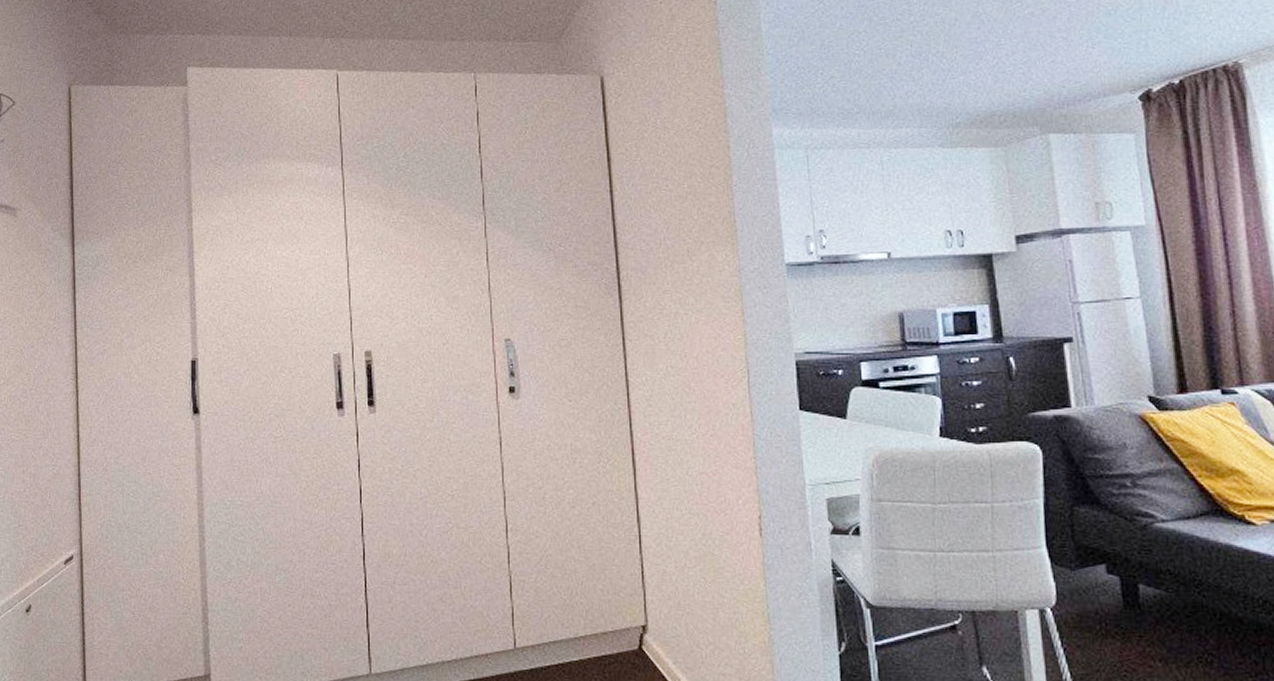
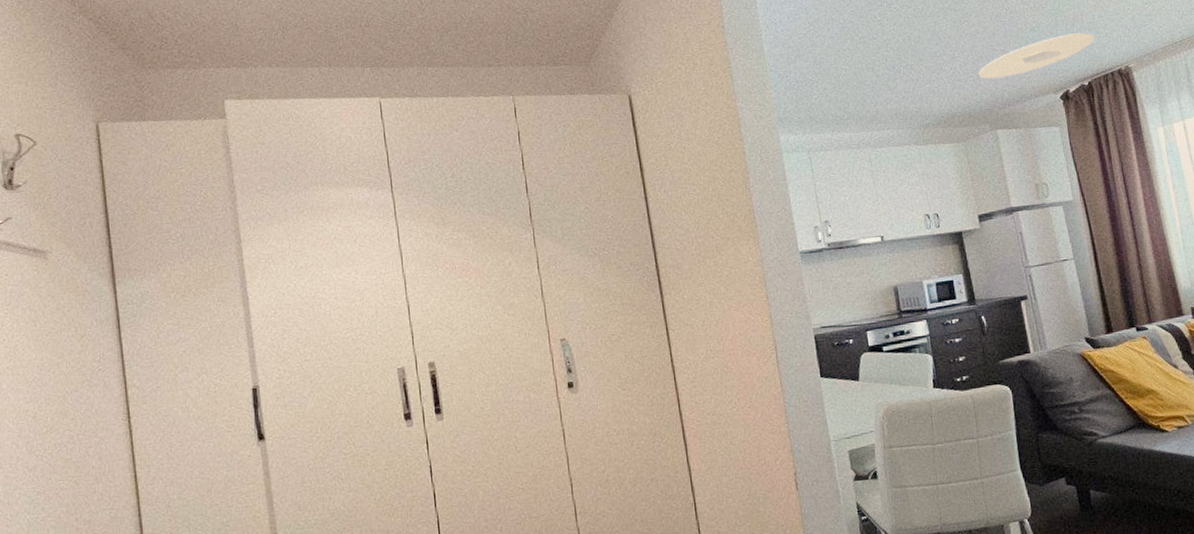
ceiling light: none [1030,18,1194,73] -> present [979,32,1095,79]

